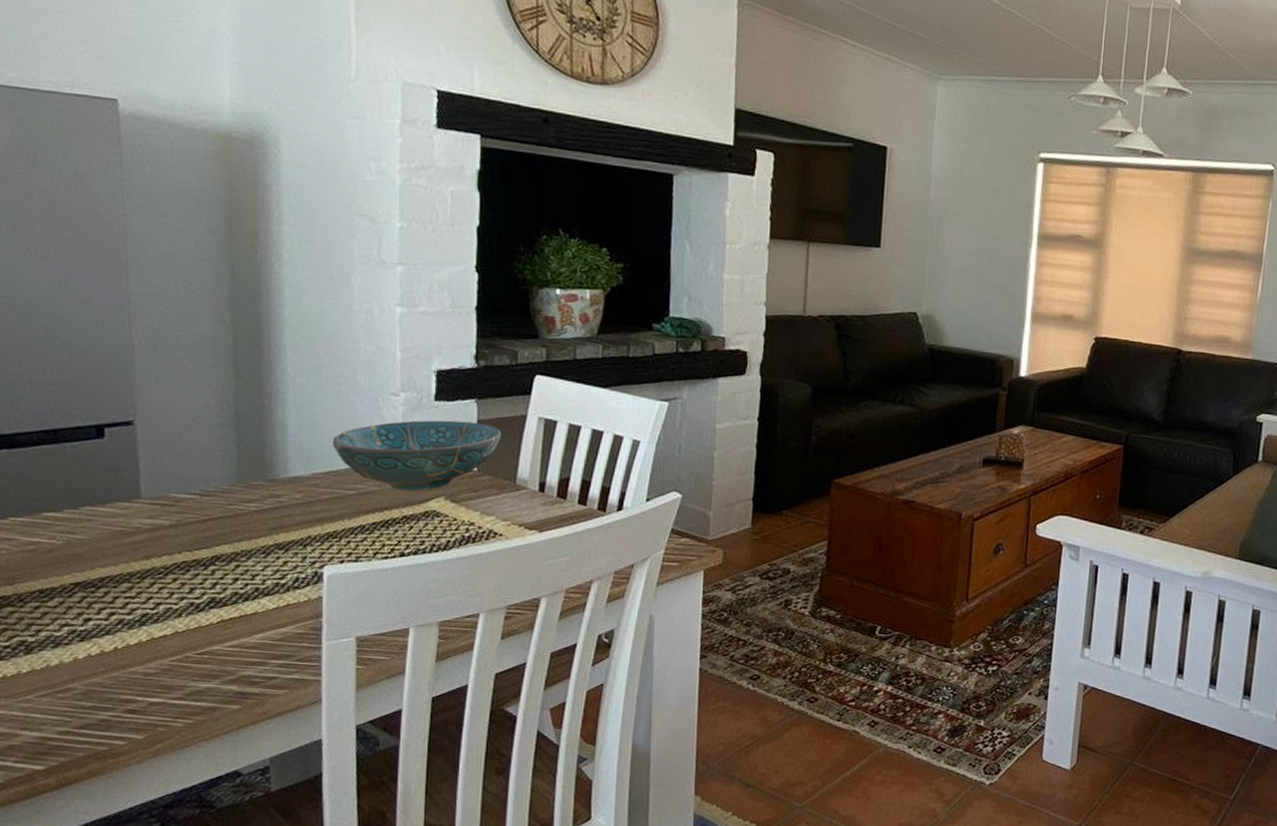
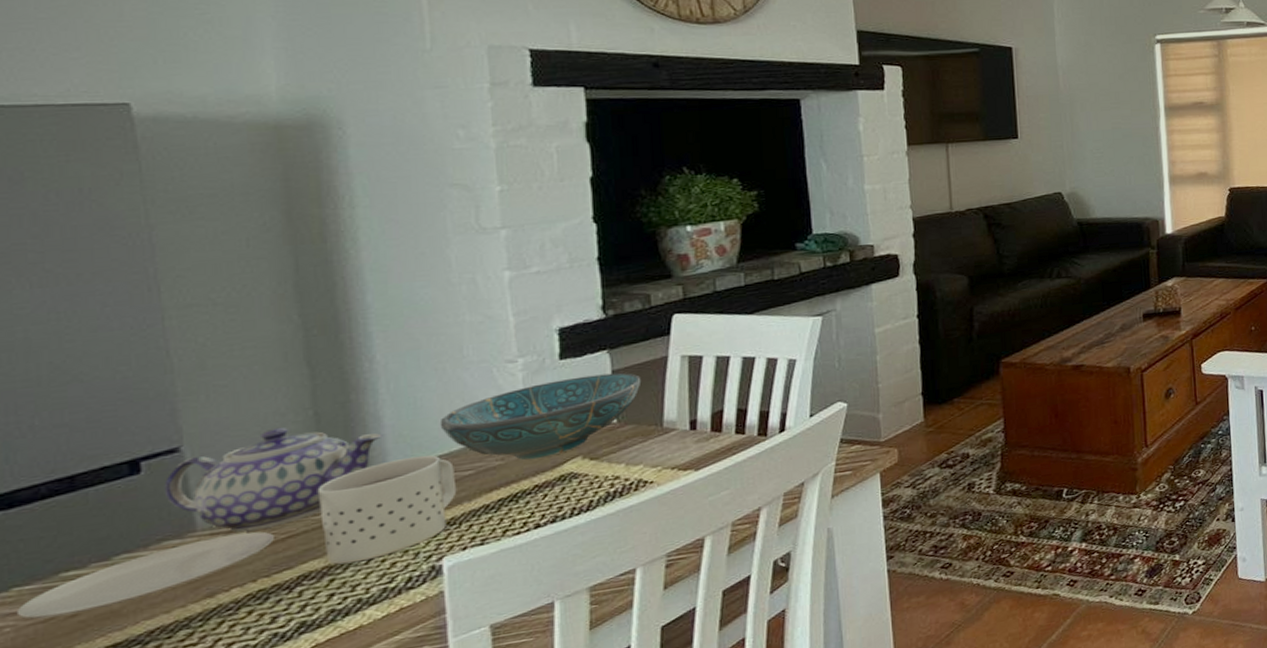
plate: none [10,507,197,550] -> present [16,531,274,619]
teapot: none [120,418,287,508] -> present [163,426,383,533]
mug: none [232,467,341,555] -> present [317,455,457,565]

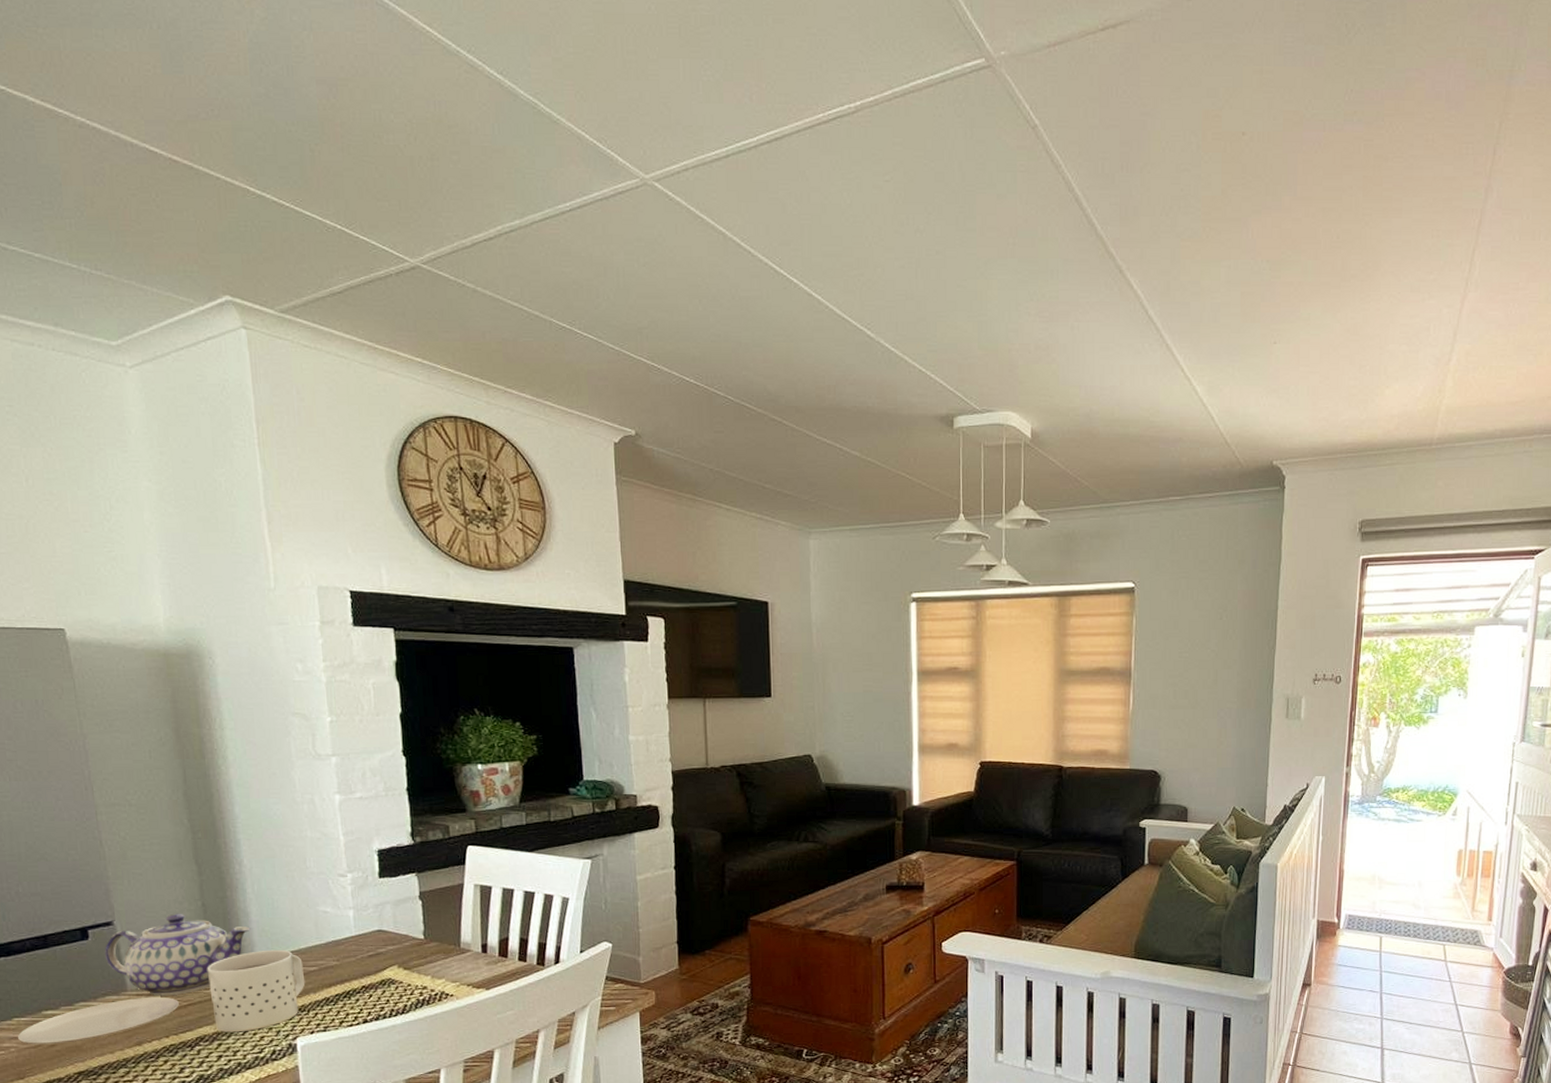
decorative bowl: present [439,372,642,461] -> none [291,894,443,964]

